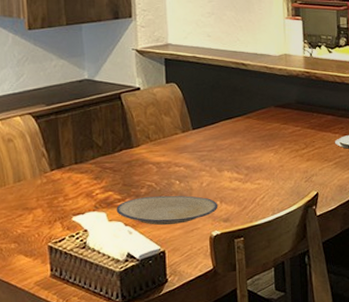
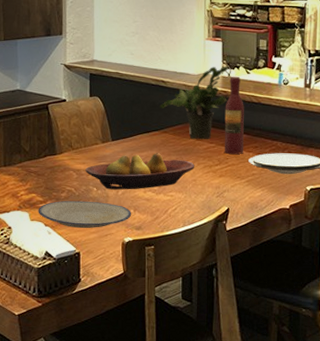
fruit bowl: none [166,140,281,182] -> present [85,153,195,190]
potted plant: none [241,46,310,124] -> present [160,66,228,140]
wine bottle: none [308,56,329,136] -> present [224,76,244,154]

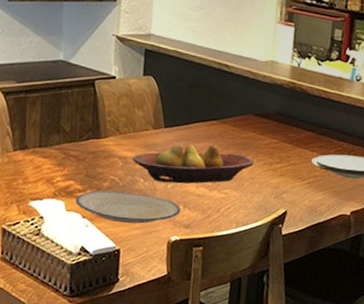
potted plant: present [160,66,228,140] -> none [220,54,298,135]
wine bottle: present [224,76,244,154] -> none [287,66,313,153]

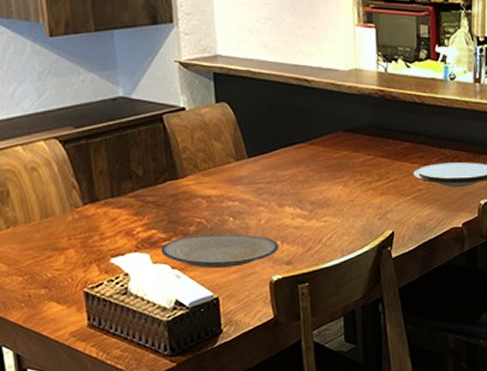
fruit bowl: present [132,144,254,184] -> none [217,170,351,218]

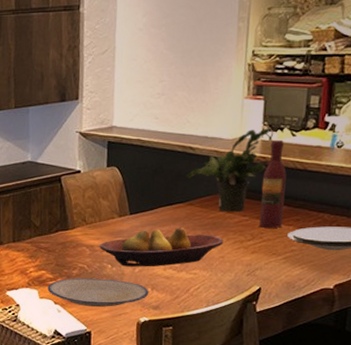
fruit bowl: none [217,170,351,218] -> present [99,227,224,267]
potted plant: none [304,59,385,152] -> present [186,128,269,213]
wine bottle: none [383,71,407,167] -> present [259,139,287,228]

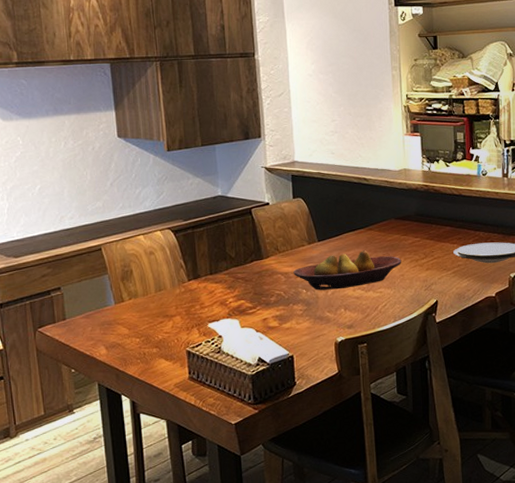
plate: present [47,277,149,308] -> none [248,303,343,332]
potted plant: present [186,128,269,213] -> none [363,160,429,235]
wine bottle: present [259,139,287,228] -> none [427,169,448,247]

